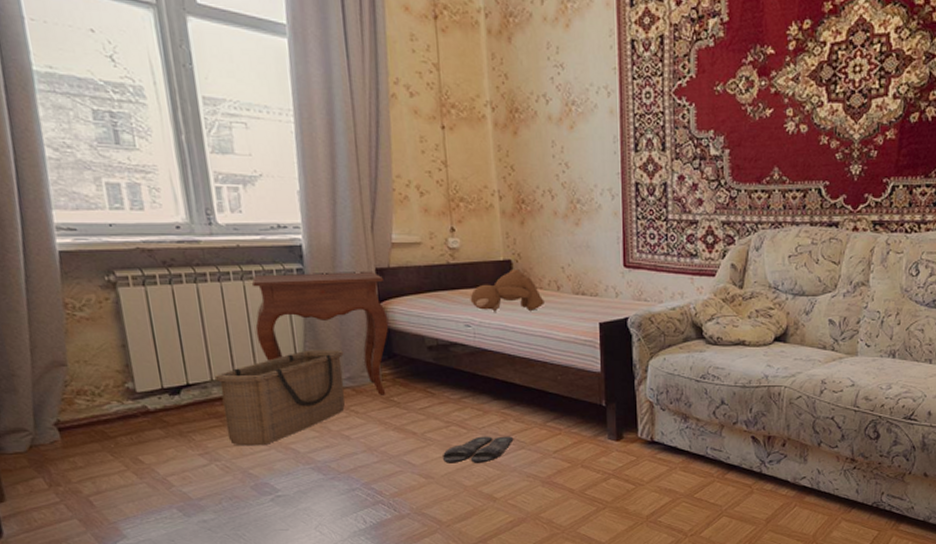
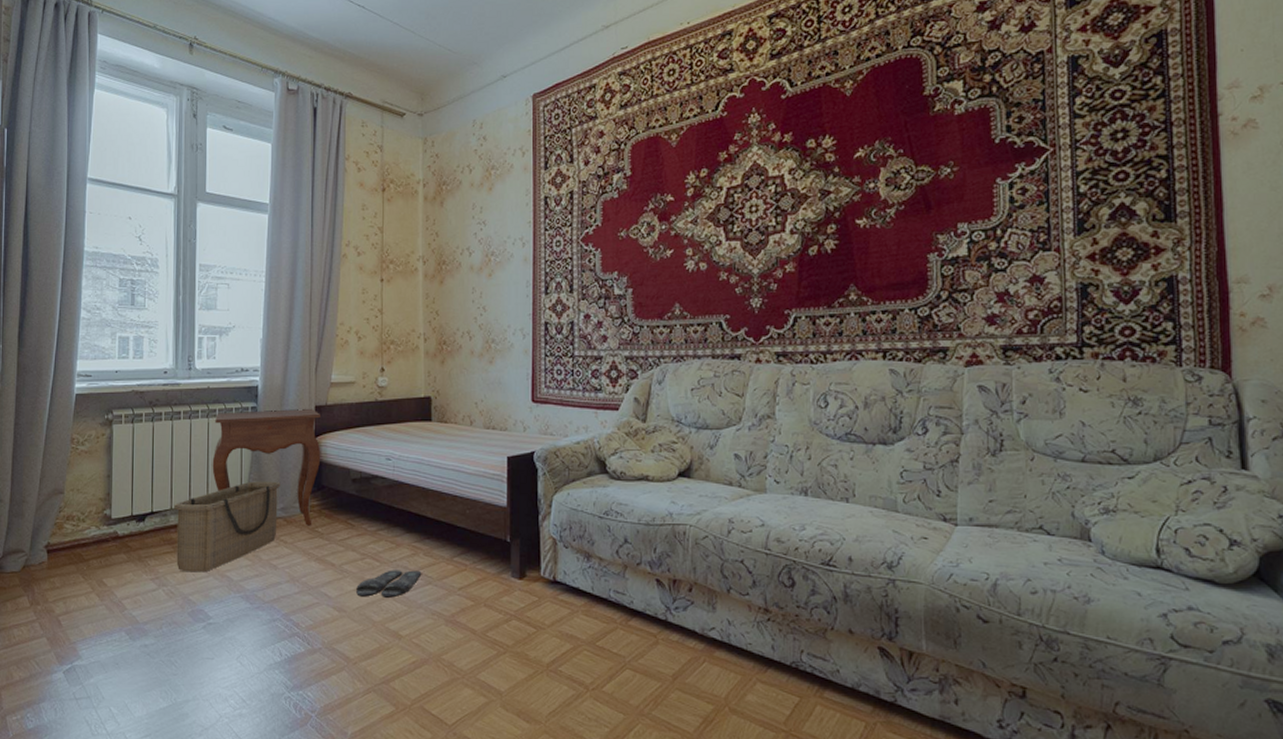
teddy bear: present [470,270,545,312] -> none [392,406,458,446]

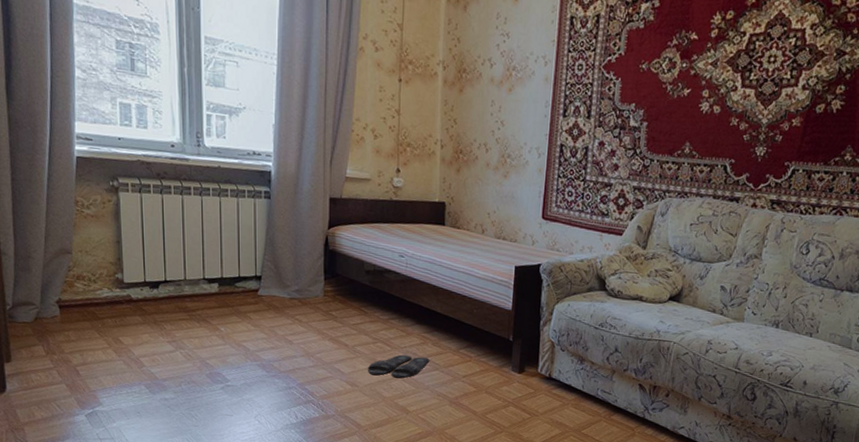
basket: present [174,481,281,572] -> none [187,262,295,340]
side table: present [212,409,321,526] -> none [225,193,336,309]

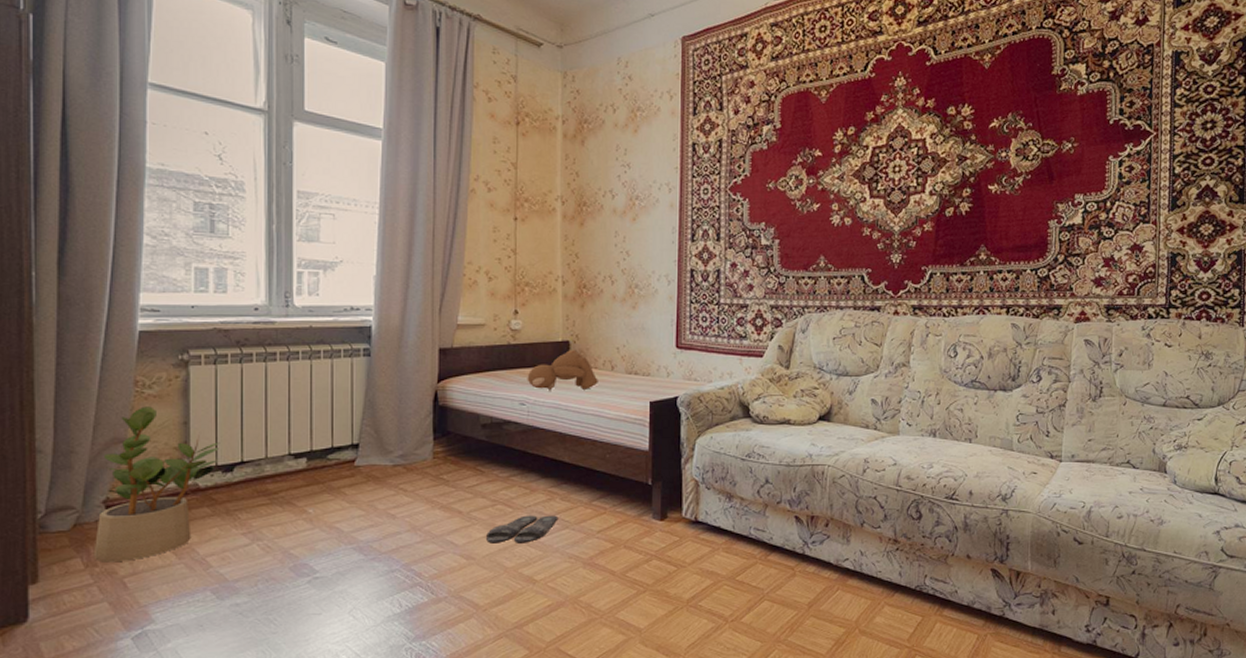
potted plant: none [51,224,147,353] -> present [93,406,220,563]
teddy bear: none [406,211,470,249] -> present [527,350,598,391]

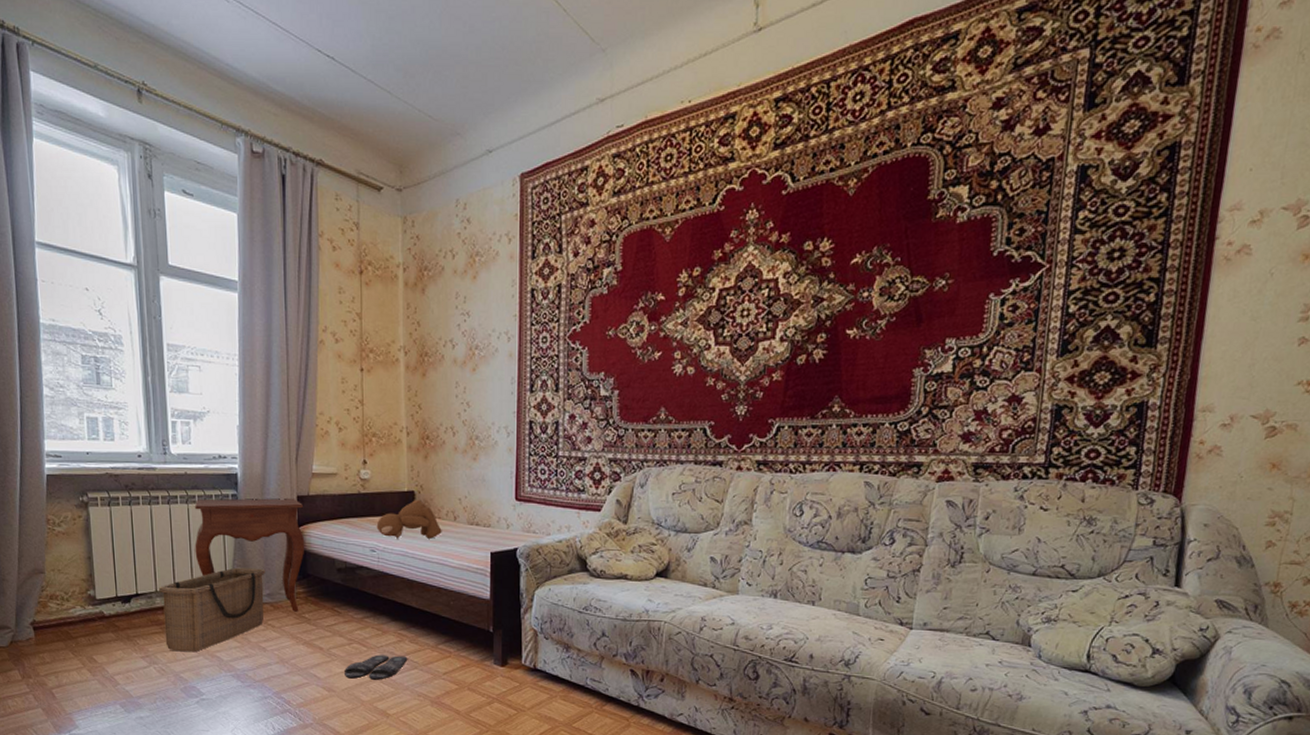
potted plant: present [93,406,220,563] -> none [27,542,118,676]
basket: none [269,427,399,525] -> present [158,567,266,652]
side table: none [316,351,446,473] -> present [195,498,305,612]

